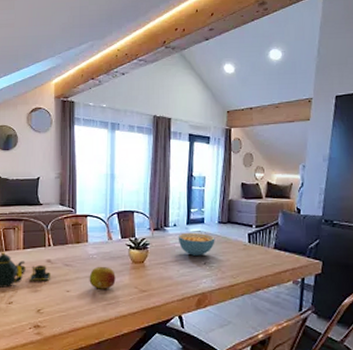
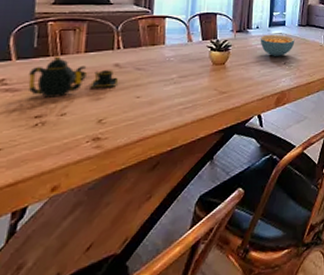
fruit: present [89,266,116,289] -> none [164,69,194,93]

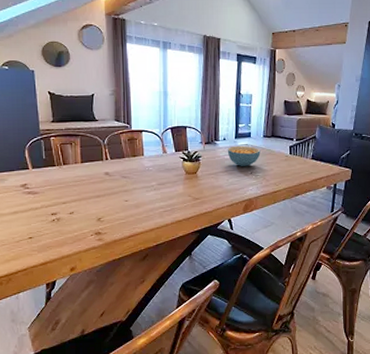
teapot: present [28,56,119,98] -> none [43,166,110,200]

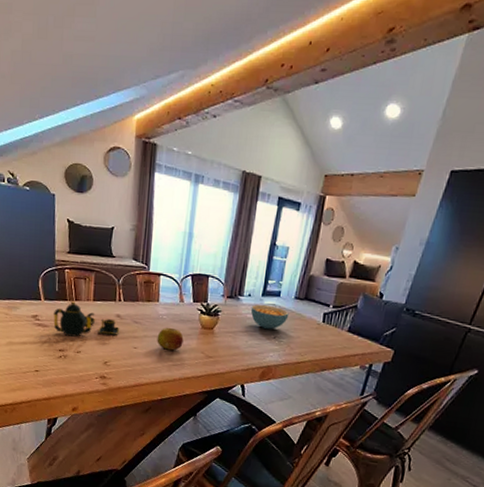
teapot: none [43,166,110,200] -> present [53,301,120,337]
fruit: none [146,177,171,198] -> present [157,327,184,351]

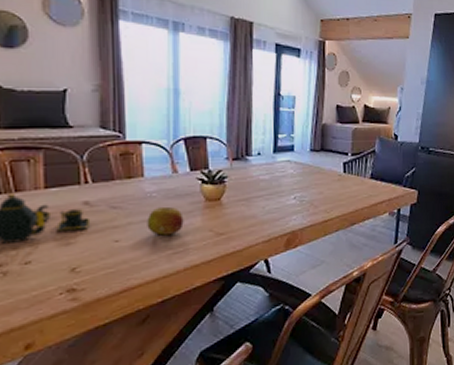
cereal bowl: present [250,304,289,329] -> none [262,162,307,189]

